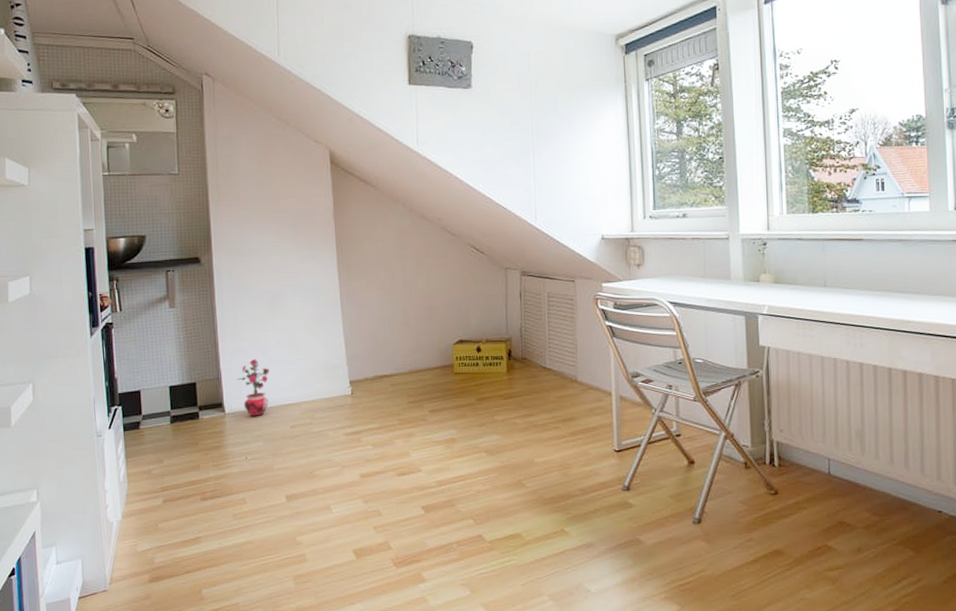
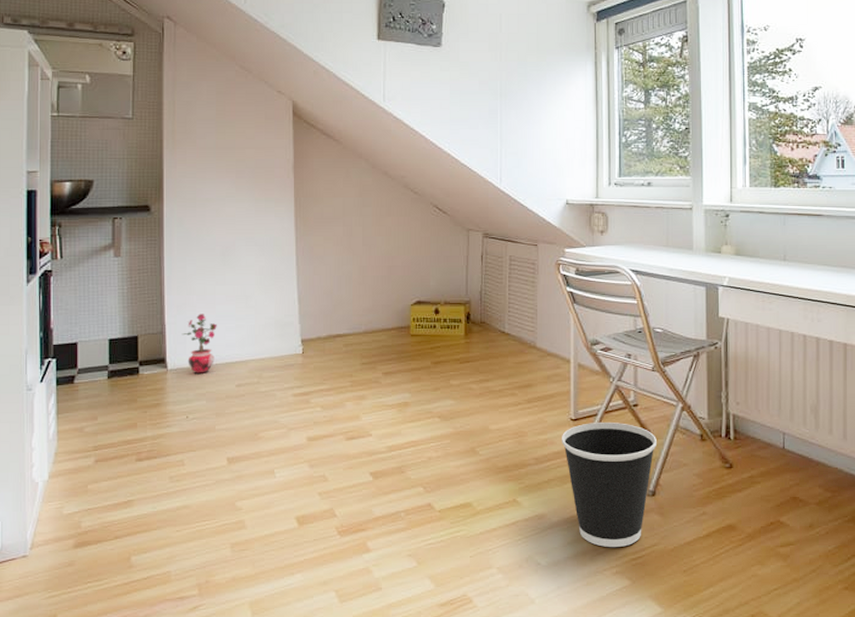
wastebasket: none [606,453,701,574] -> present [562,423,656,548]

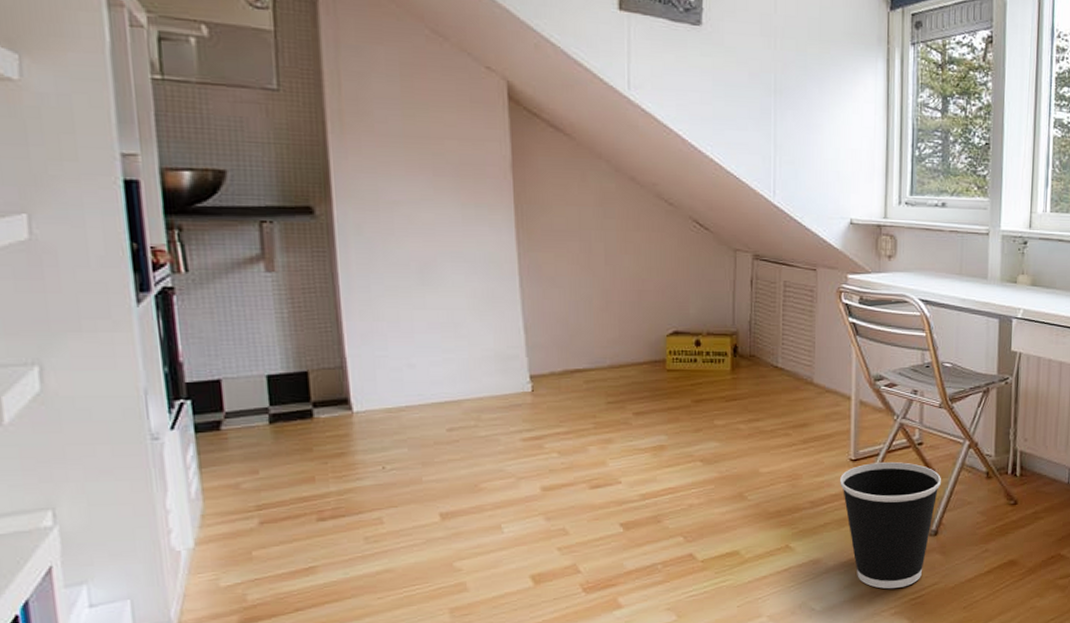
potted plant: present [181,314,217,373] -> none [369,344,417,416]

